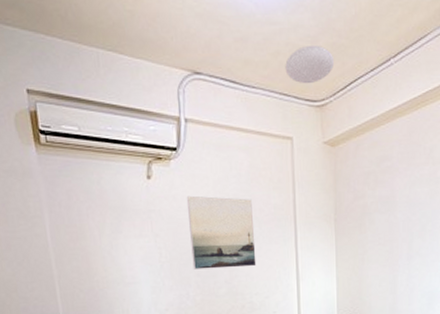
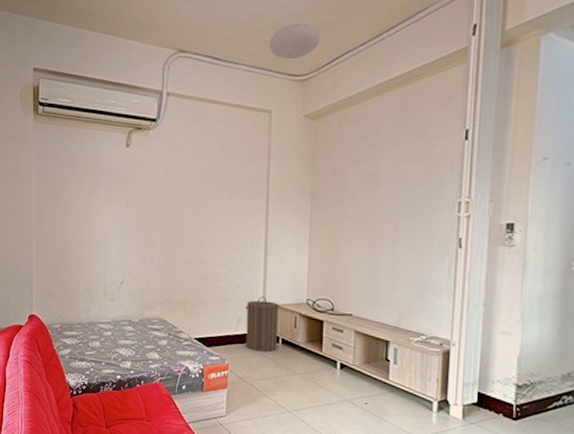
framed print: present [186,195,257,270] -> none [159,164,225,237]

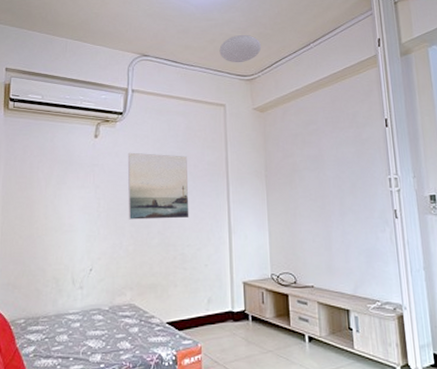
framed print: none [159,164,225,237] -> present [127,152,189,220]
laundry hamper: present [245,297,279,352] -> none [214,274,248,331]

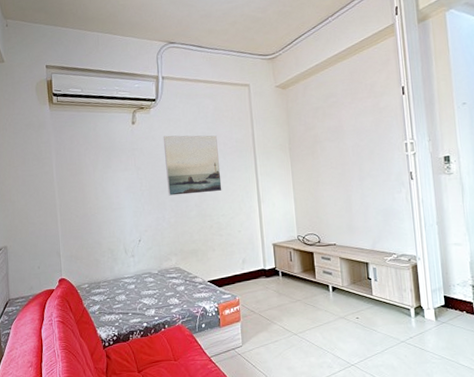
ceiling light: present [219,34,262,63] -> none [241,14,282,43]

